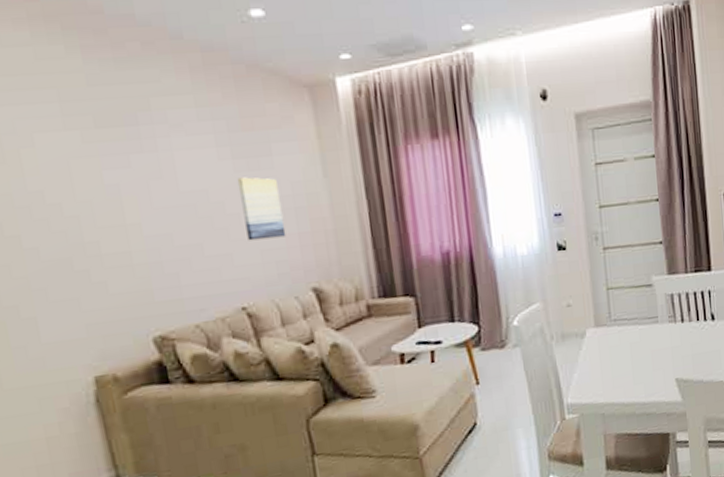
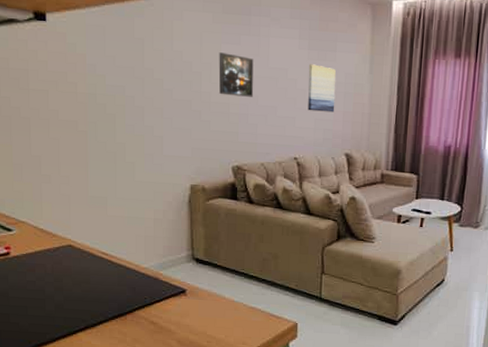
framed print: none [100,182,166,242] -> present [219,52,254,97]

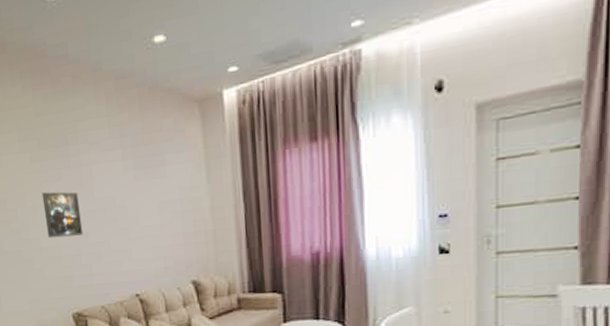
wall art: present [308,64,336,113] -> none [137,185,173,239]

